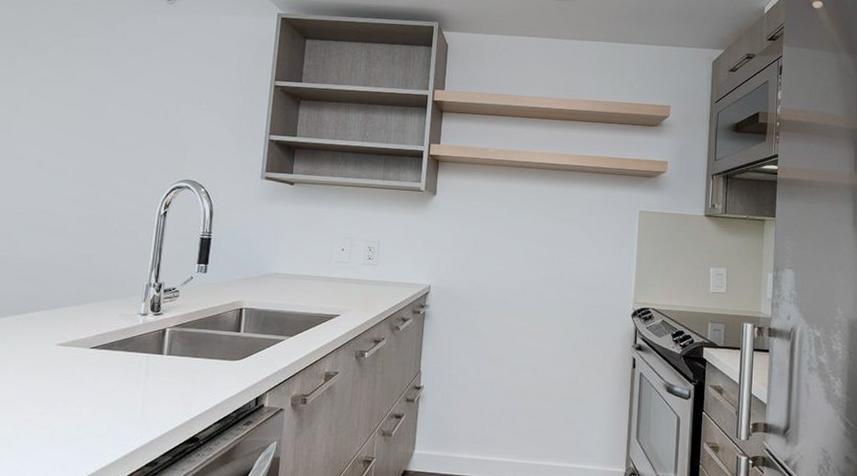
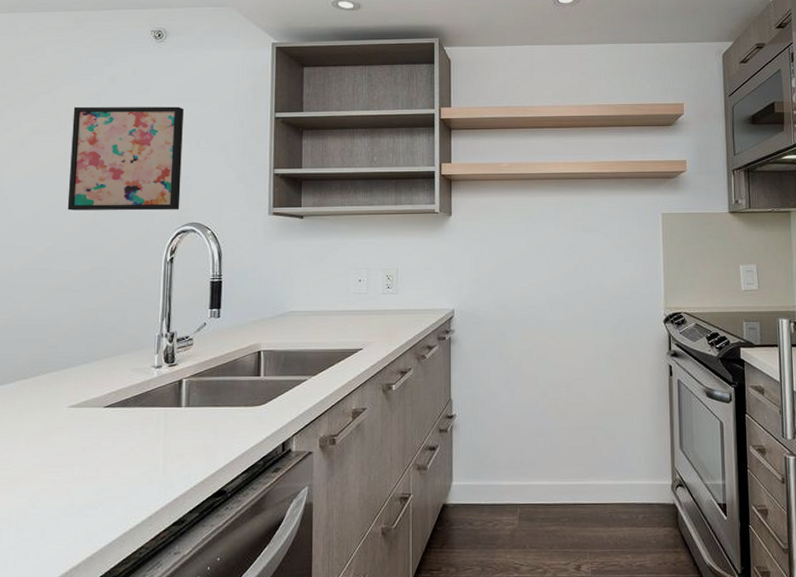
wall art: none [70,58,189,167] -> present [67,106,185,211]

